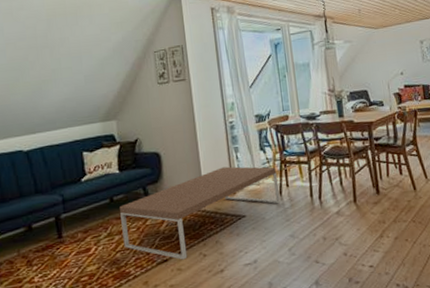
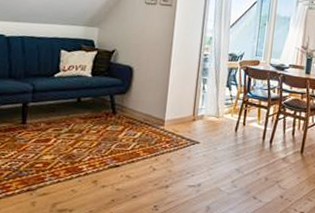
coffee table: present [120,166,281,260] -> none [81,94,237,169]

